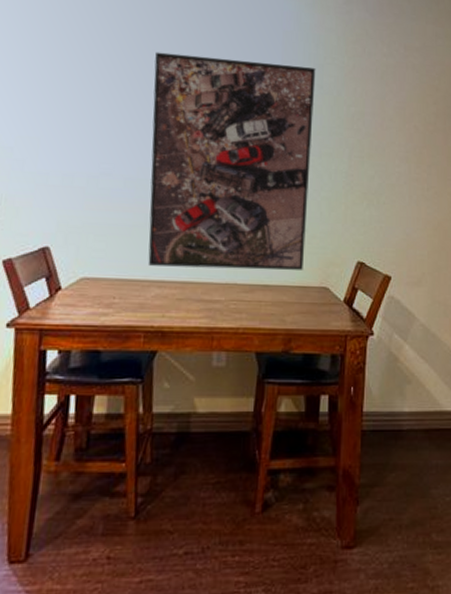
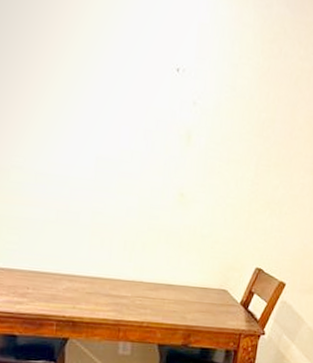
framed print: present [148,52,316,270] -> none [59,37,230,273]

